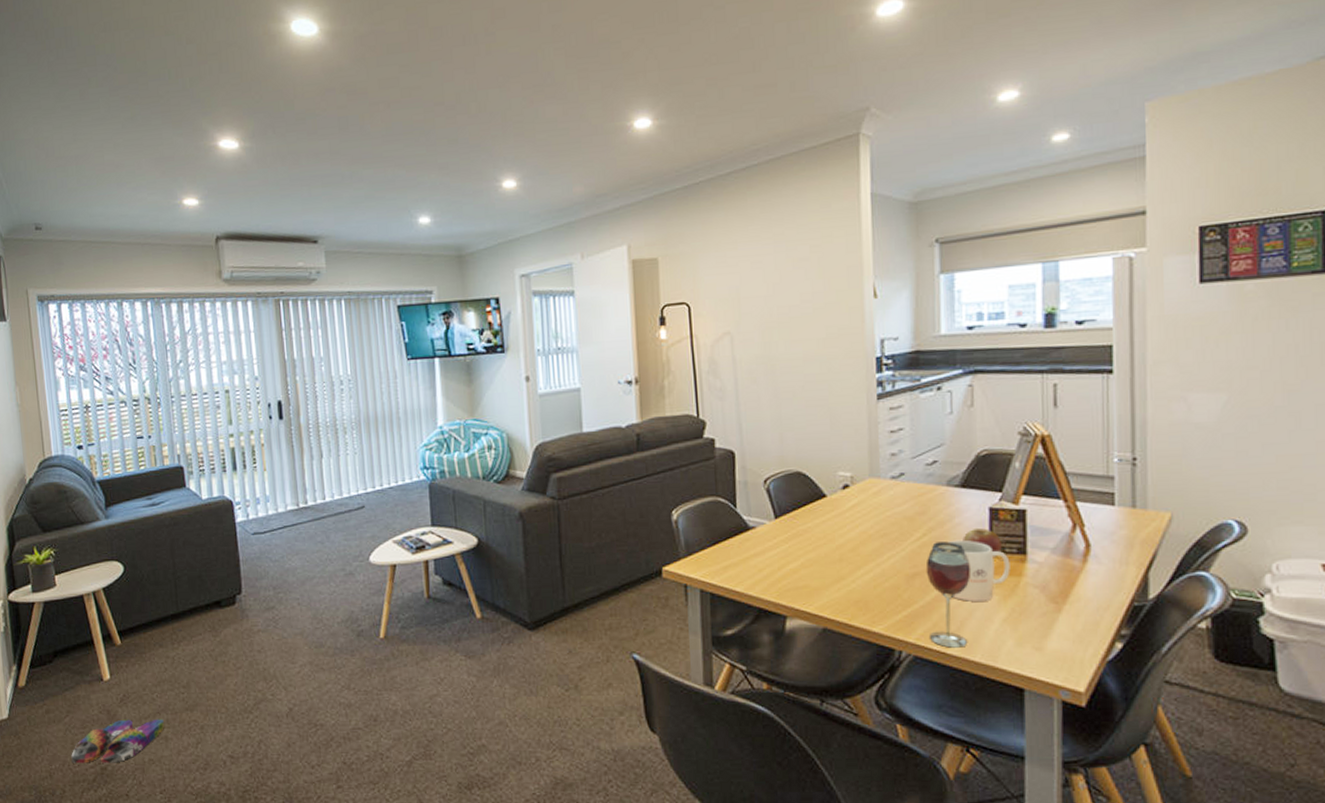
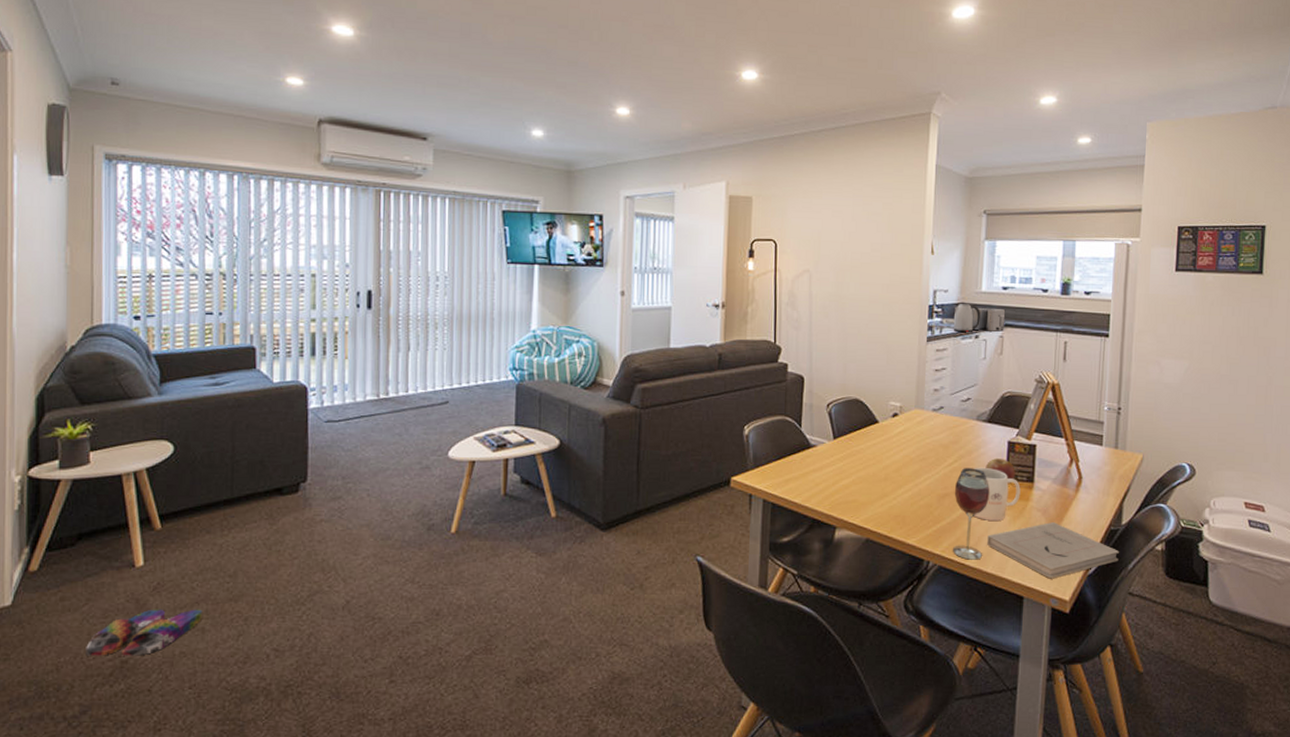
kettle: none [908,350,942,386] -> present [953,303,980,333]
toaster: none [930,352,974,382] -> present [972,307,1006,333]
book: none [972,600,1148,667] -> present [987,522,1119,579]

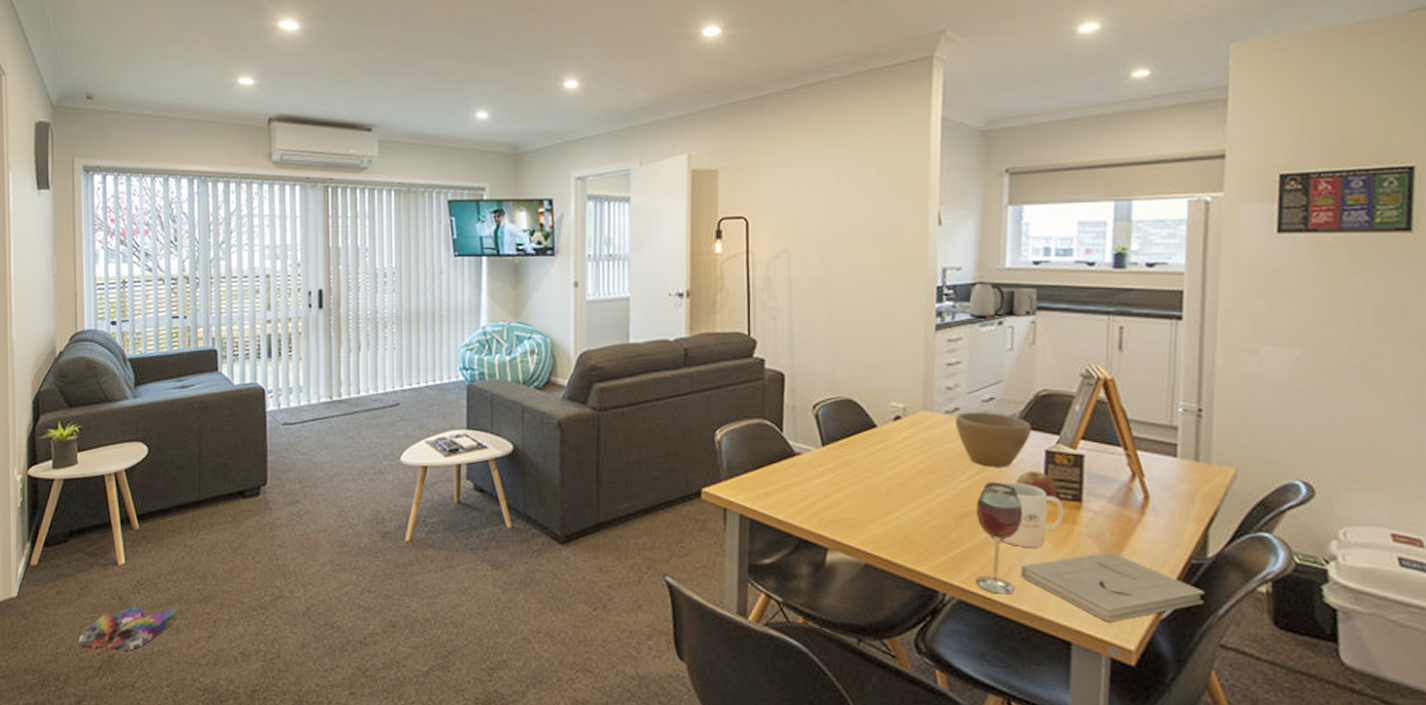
bowl: none [940,410,998,456] -> present [955,412,1031,468]

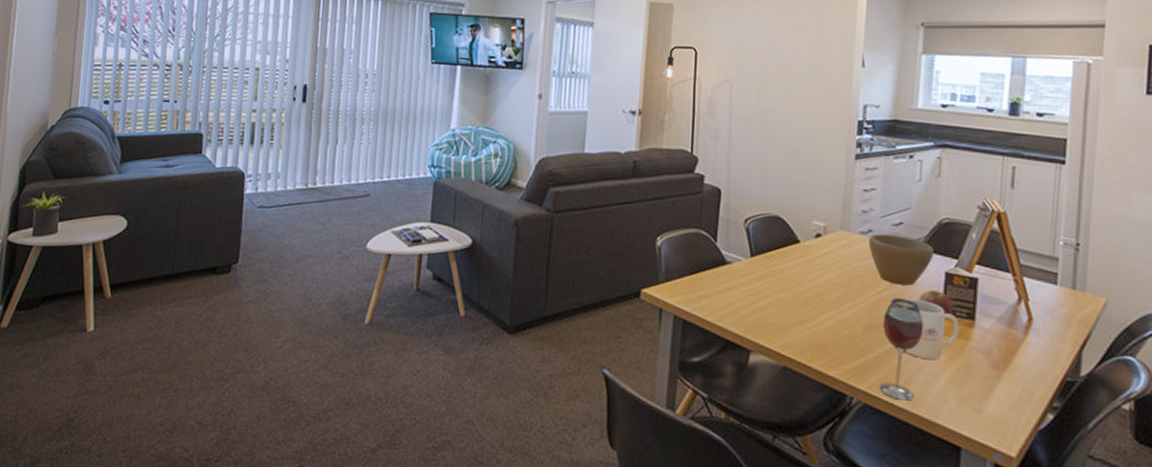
slippers: present [78,606,176,652] -> none [39,372,139,416]
kettle: present [969,282,1004,319] -> none [884,119,916,153]
toaster: present [993,287,1038,318] -> none [906,125,945,153]
book: present [1021,552,1204,623] -> none [920,366,1077,431]

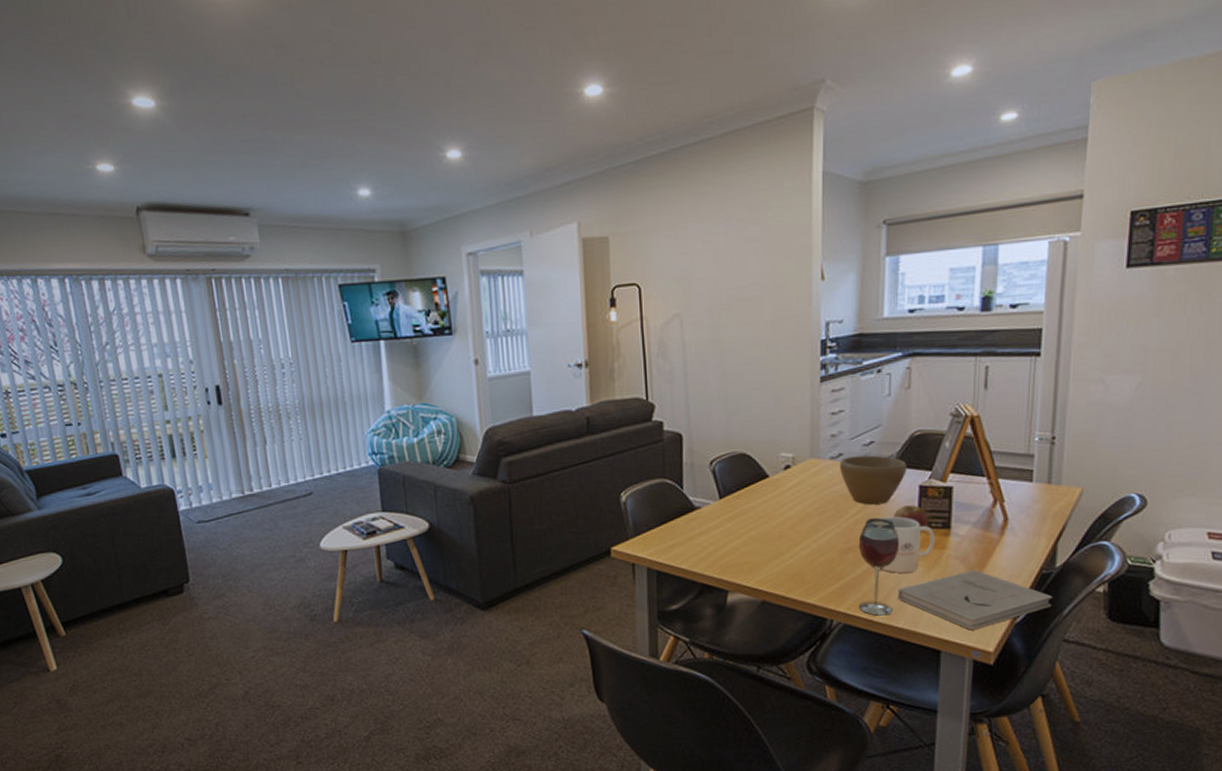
book: none [920,366,1077,431] -> present [898,570,1052,631]

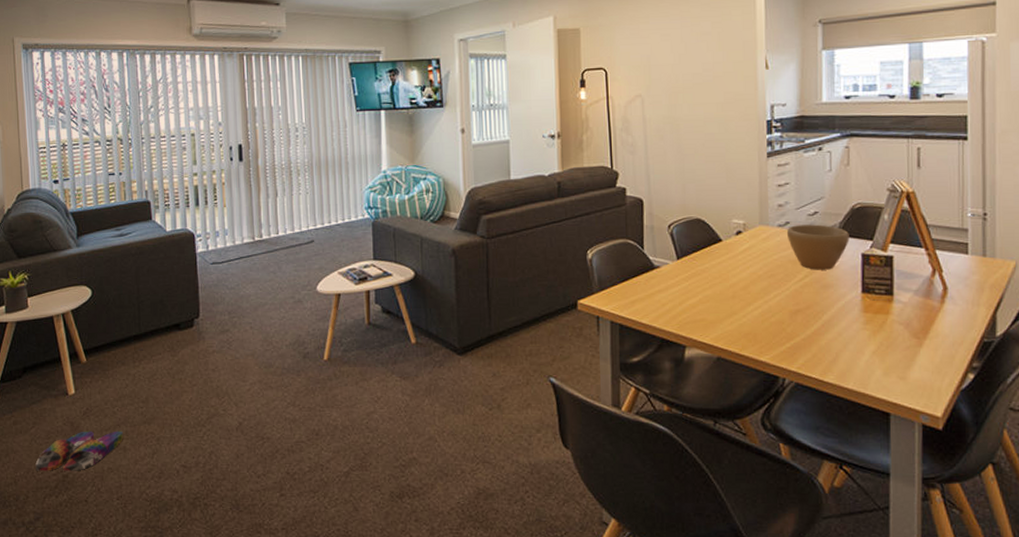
slippers: none [22,706,118,752] -> present [35,431,123,471]
wineglass: present [858,518,900,616] -> none [807,283,846,376]
mug: present [879,516,935,573] -> none [826,281,879,336]
fruit: present [893,505,929,533] -> none [839,272,872,298]
book: present [898,570,1052,631] -> none [846,336,995,395]

